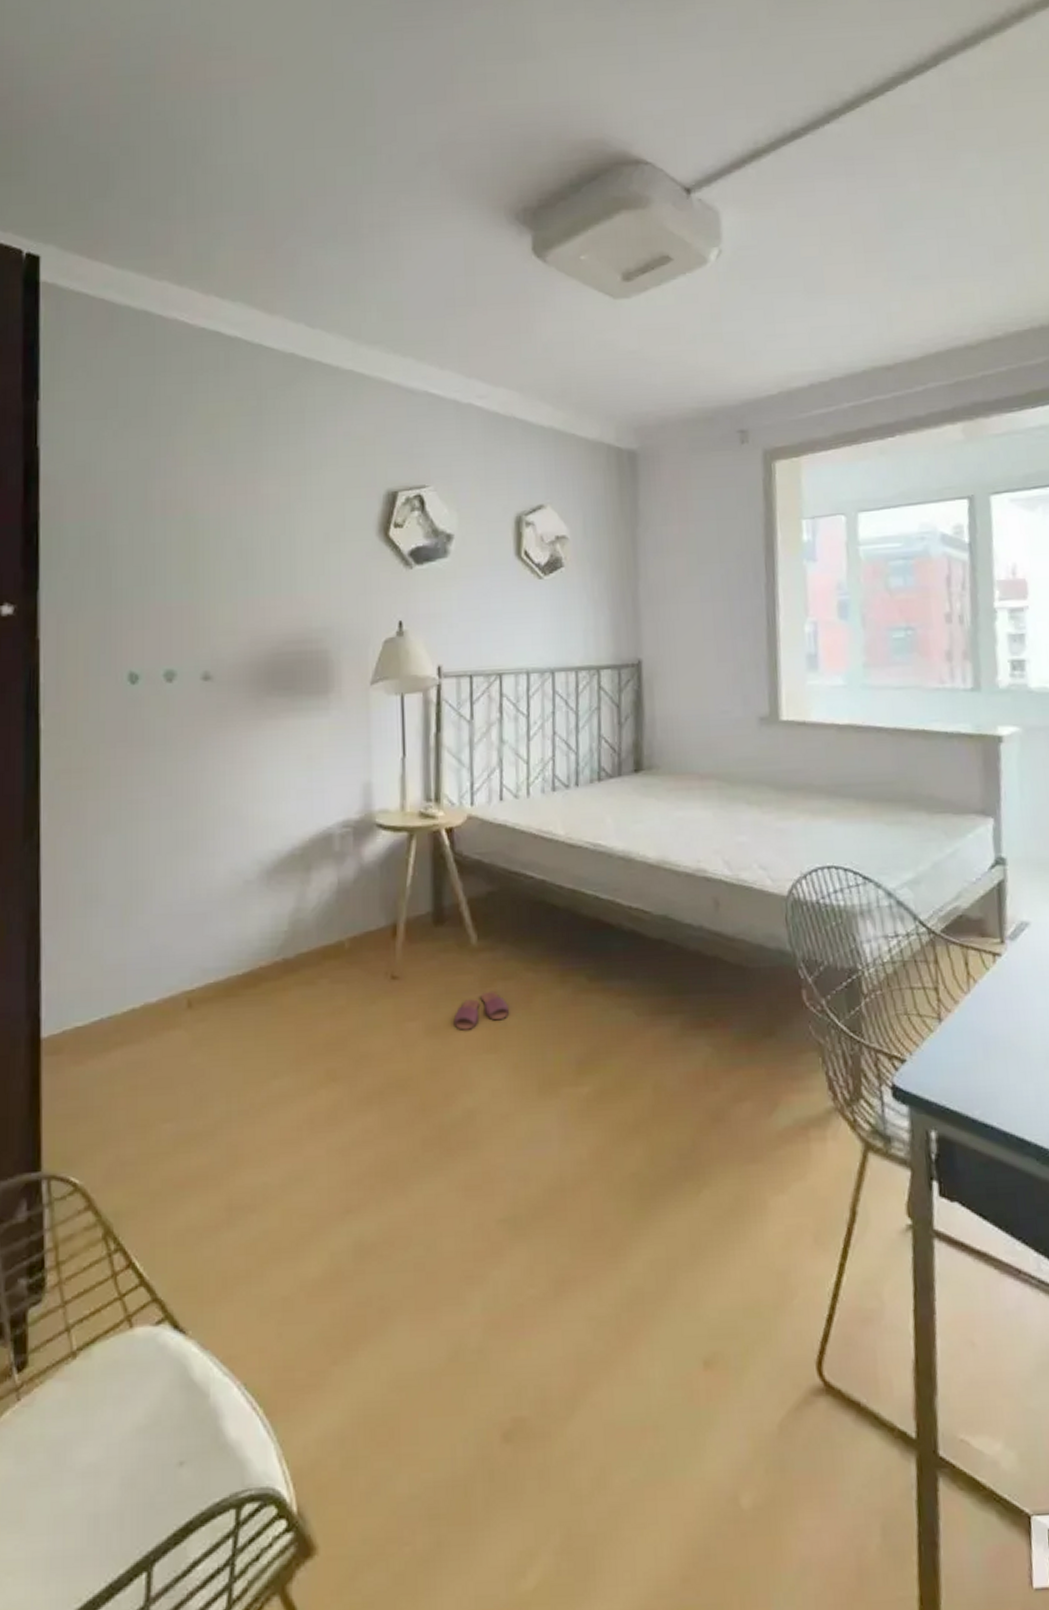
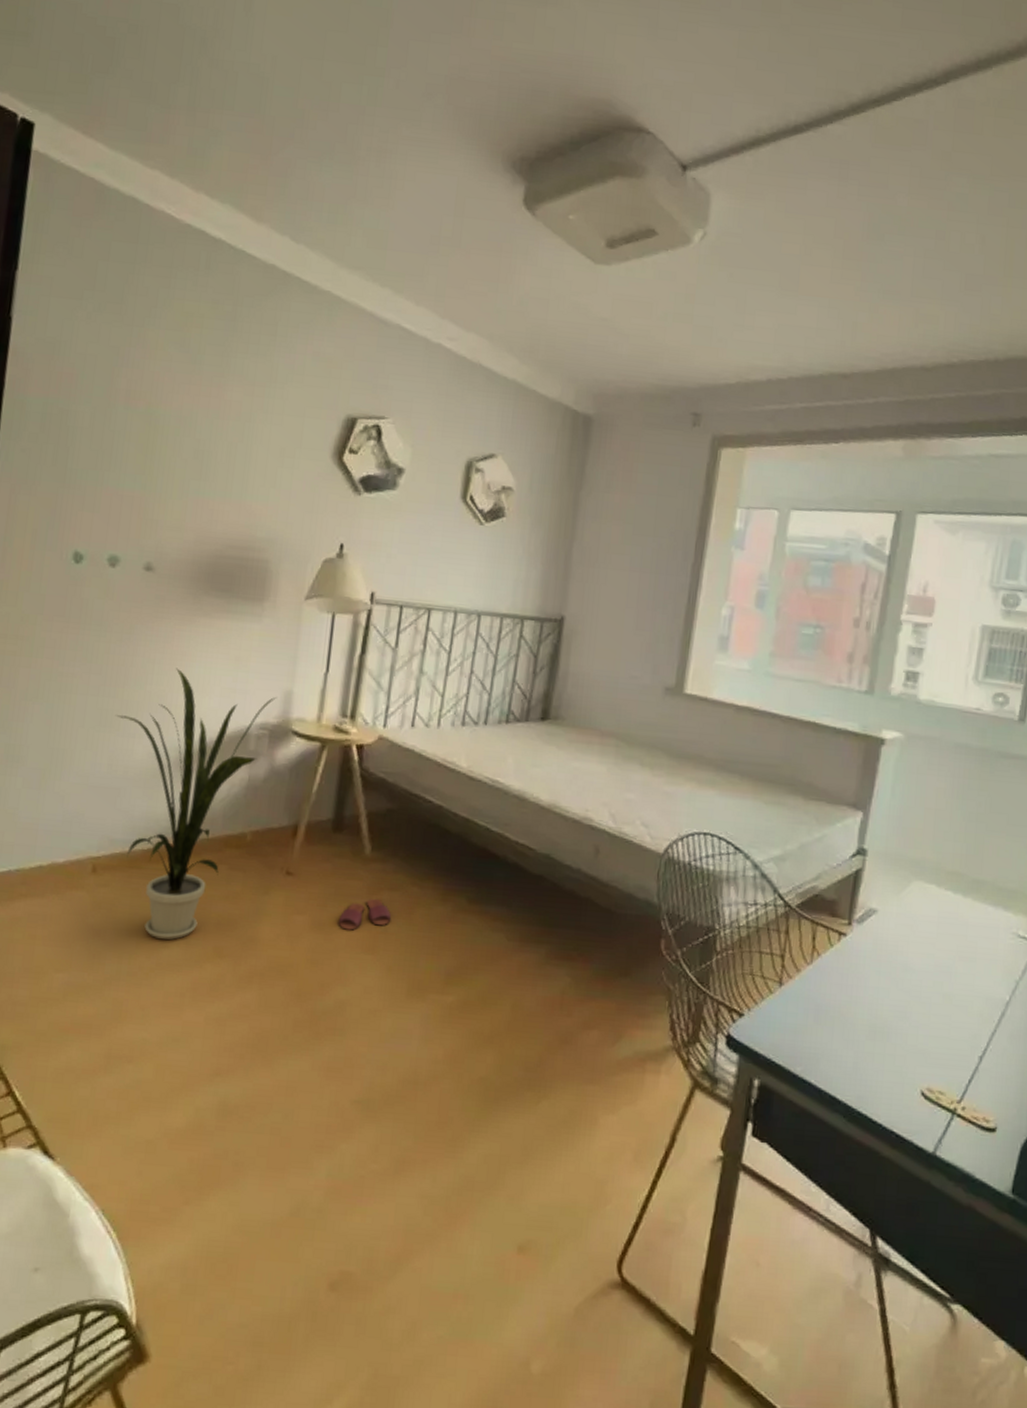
house plant: none [192,776,355,1071] -> present [116,668,277,941]

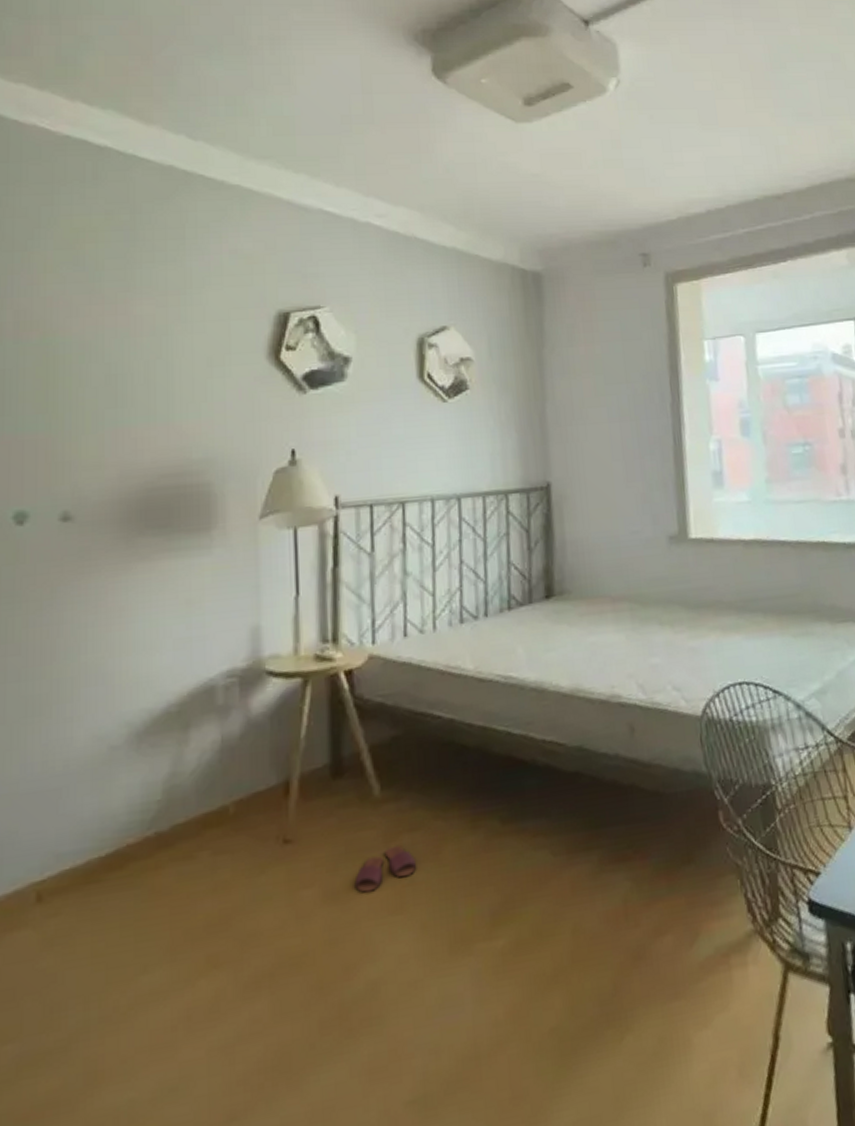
house plant: present [116,668,277,941] -> none [45,627,242,966]

